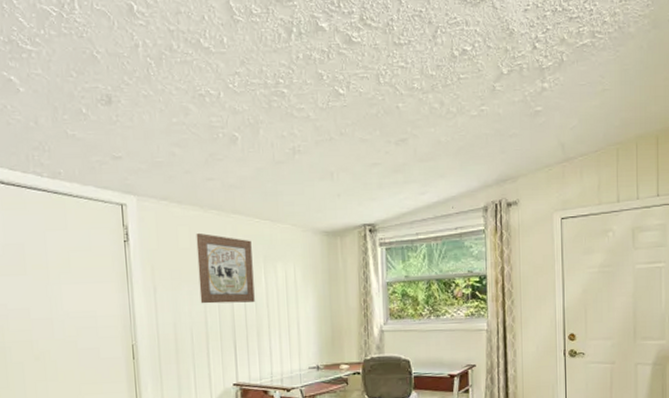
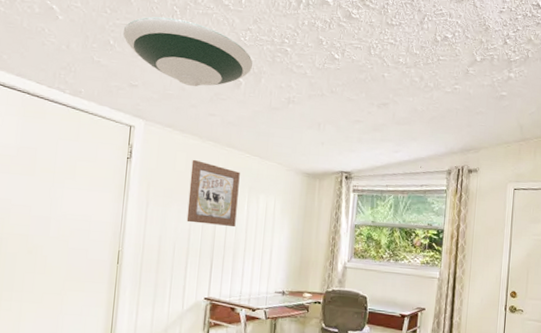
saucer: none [94,72,248,150] -> present [123,16,253,87]

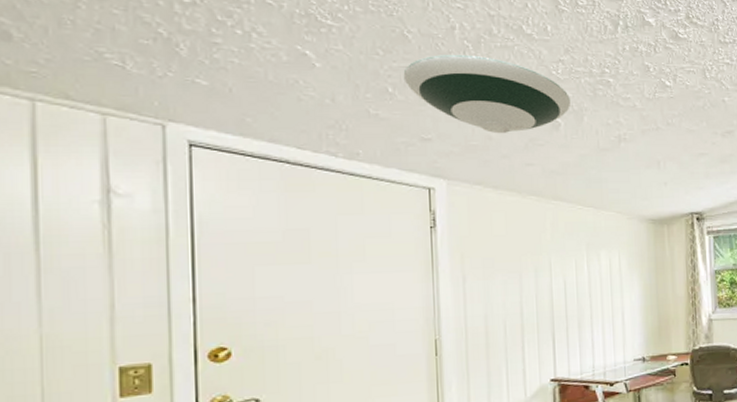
wall art: present [186,159,240,226] -> none [512,219,576,294]

